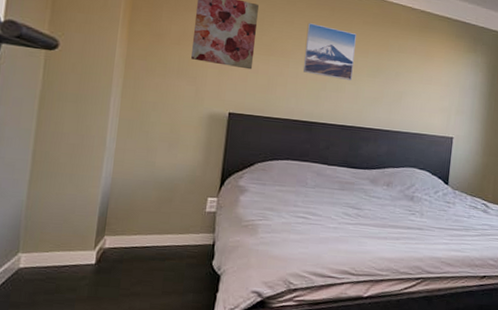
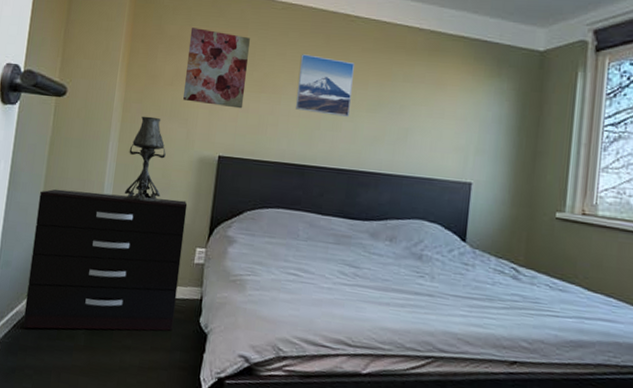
dresser: none [14,143,198,285] -> present [23,189,188,331]
table lamp: none [128,73,174,156] -> present [123,116,166,203]

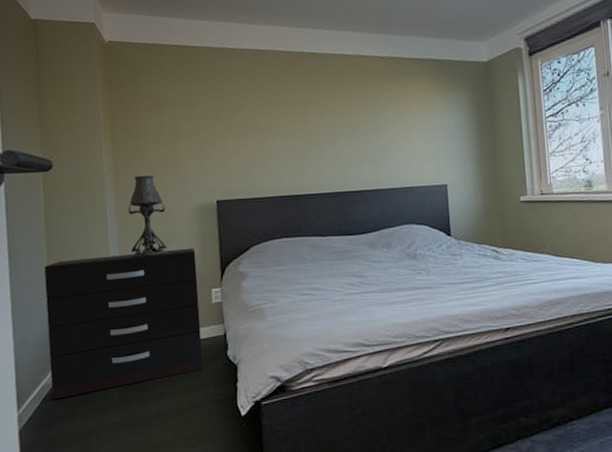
wall art: present [183,28,250,109] -> none [167,85,232,155]
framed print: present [296,54,355,117] -> none [277,94,332,147]

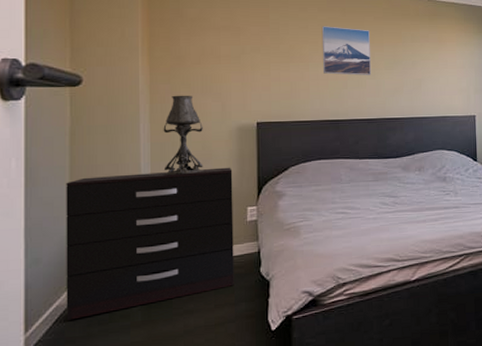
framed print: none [277,94,332,147] -> present [321,26,372,75]

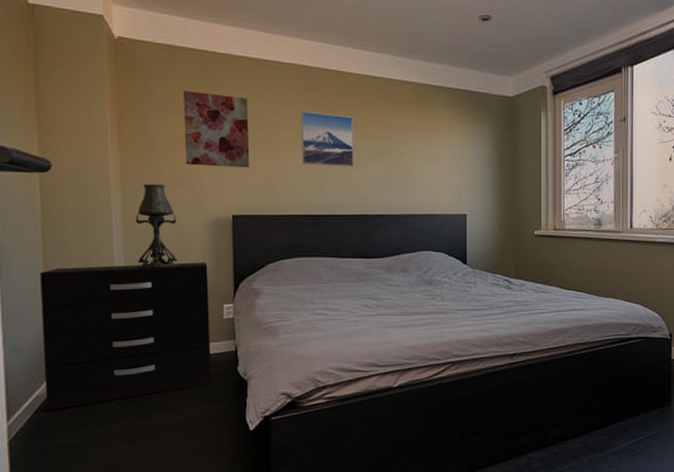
wall art: none [211,10,274,79] -> present [182,91,250,168]

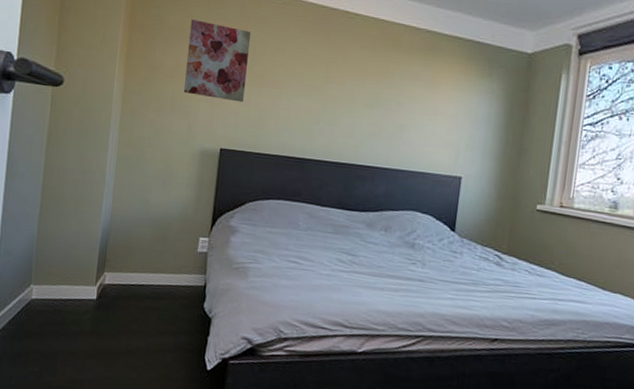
dresser: present [40,262,212,410] -> none [28,179,190,316]
table lamp: present [135,184,178,268] -> none [125,107,168,193]
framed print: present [300,111,355,167] -> none [296,49,353,112]

